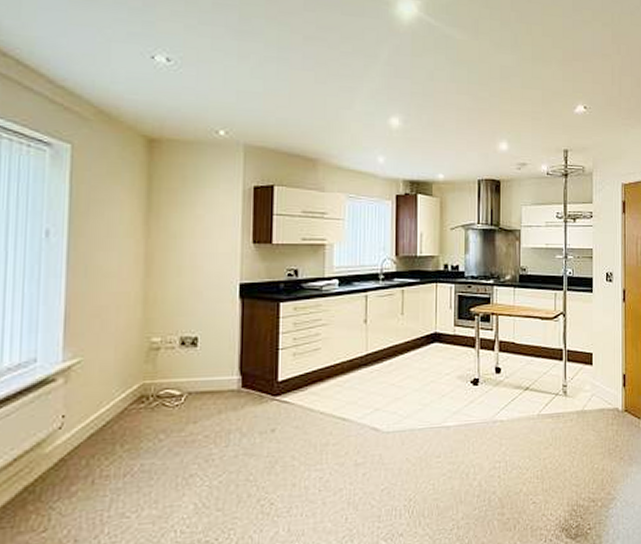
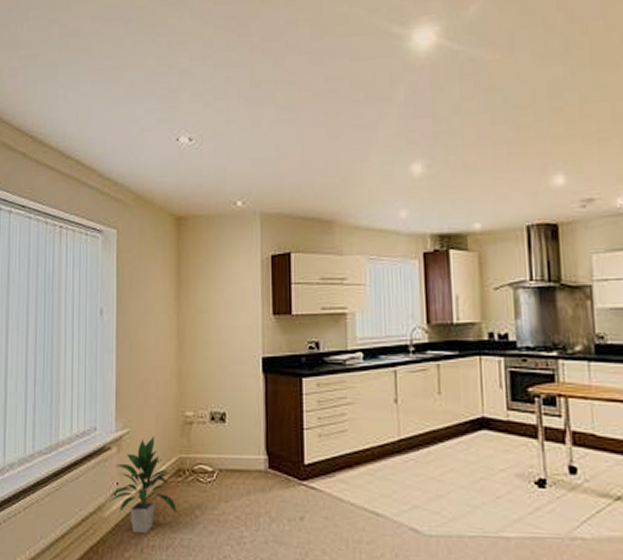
indoor plant: none [51,364,137,466] -> present [109,436,177,534]

